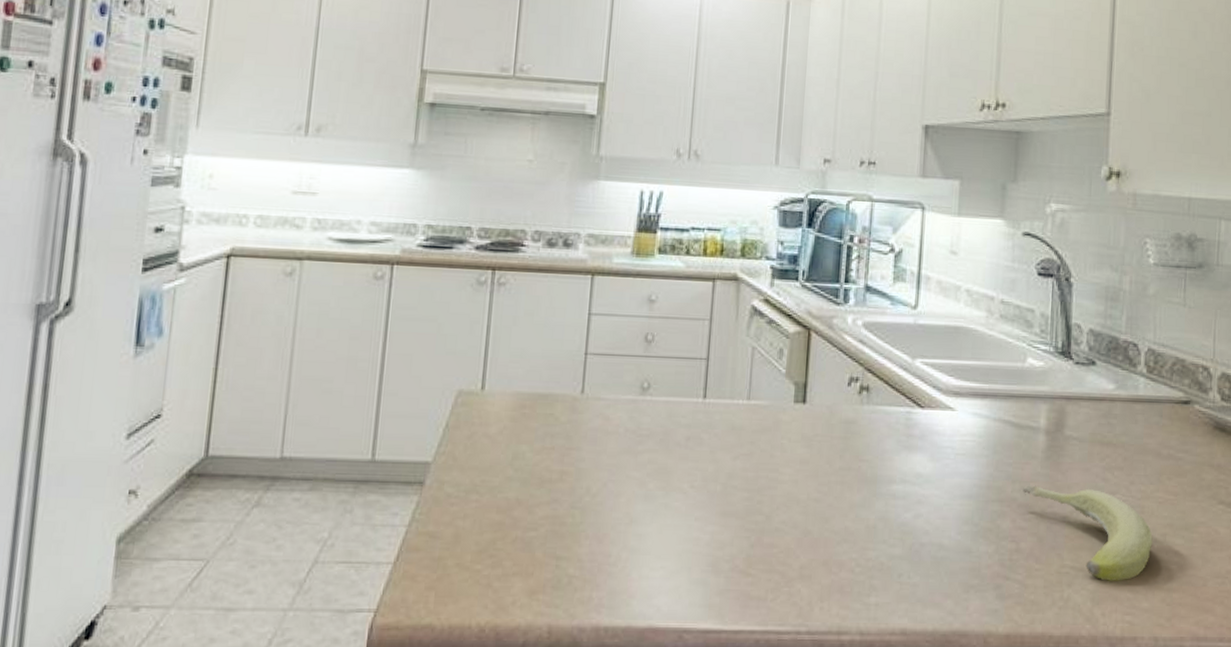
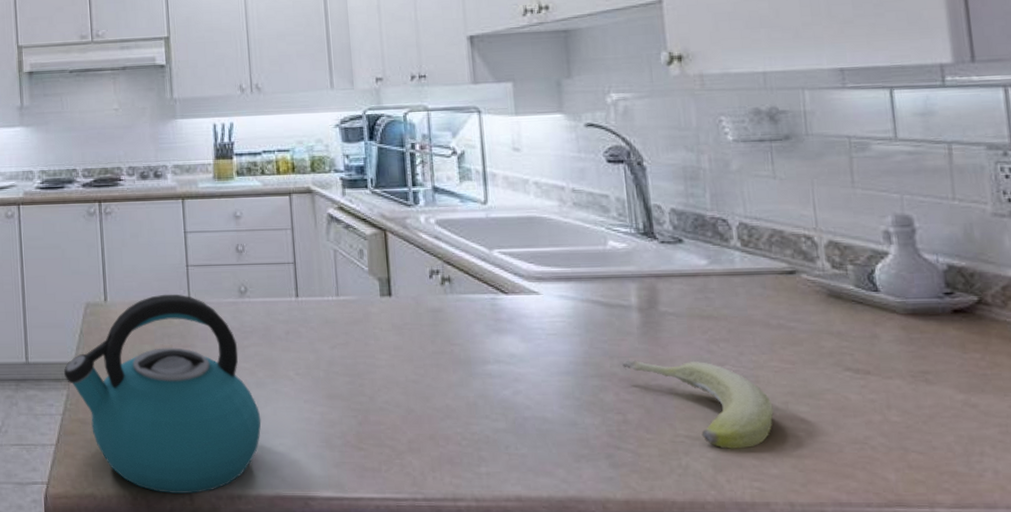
kettle: none [417,385,644,625] -> present [63,294,261,494]

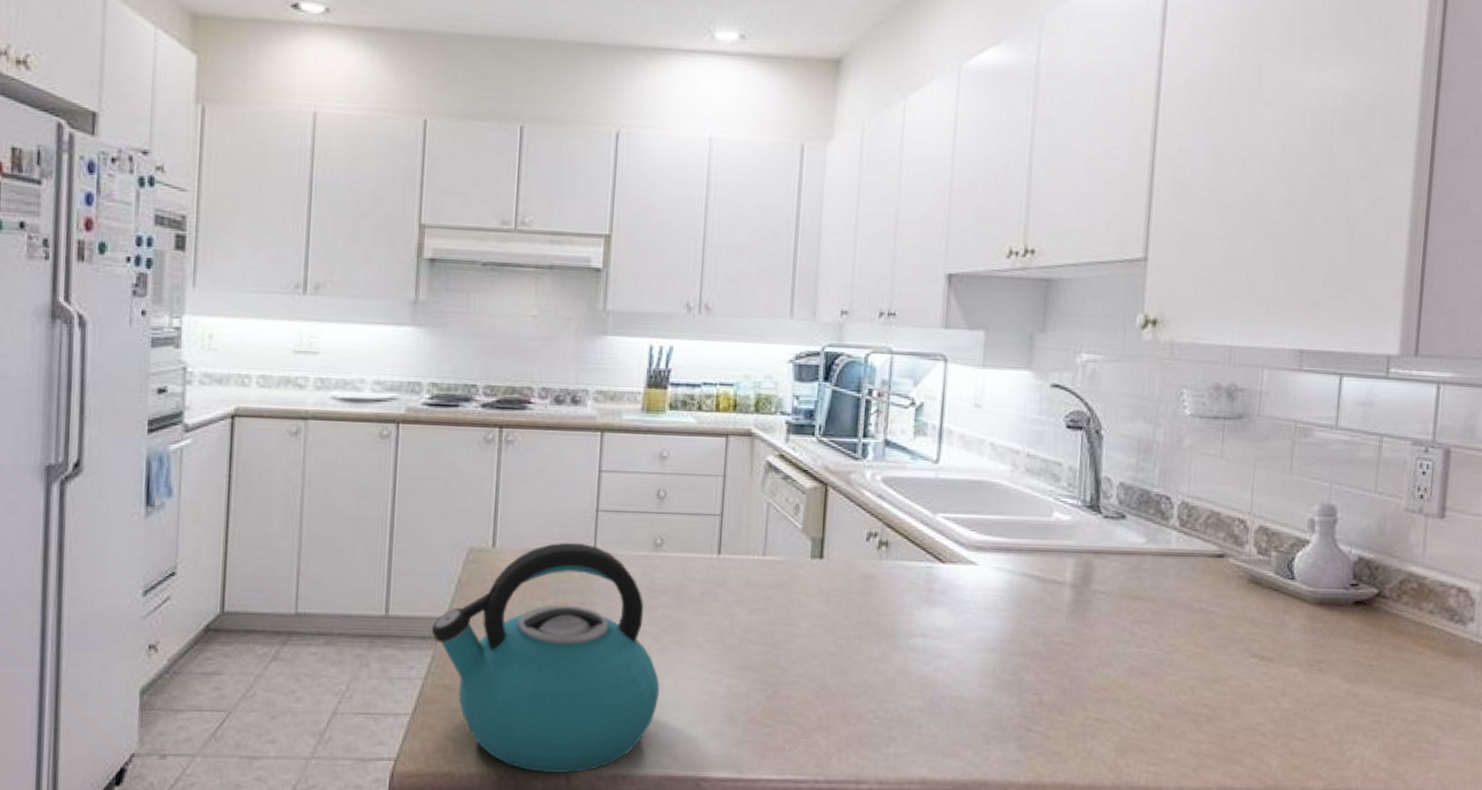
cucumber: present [622,360,774,450] -> none [1047,639,1181,734]

